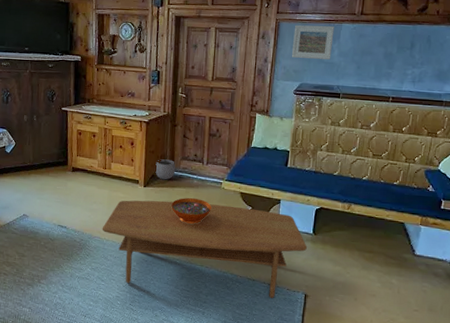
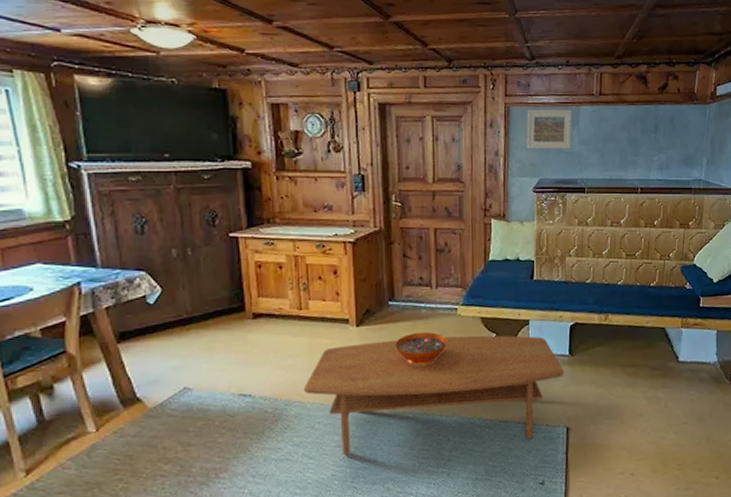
plant pot: present [155,155,176,180] -> none [370,282,397,314]

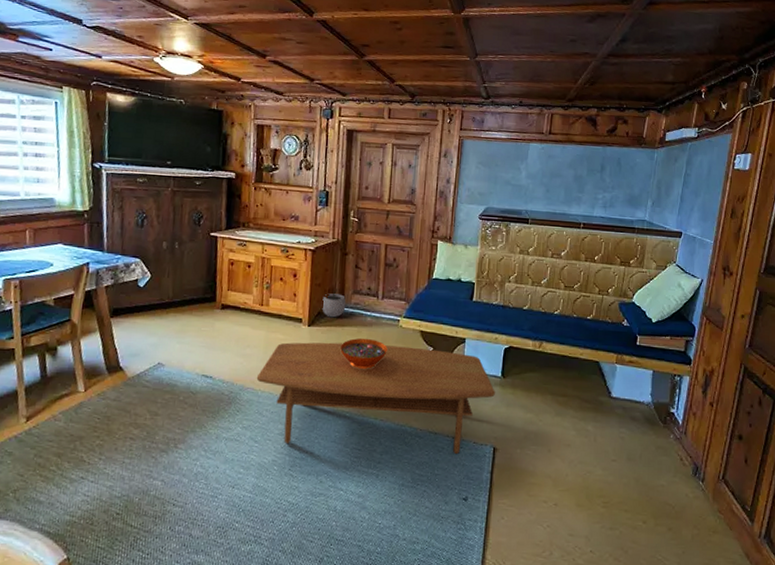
plant pot: none [370,282,397,314] -> present [322,288,346,318]
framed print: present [526,109,572,149] -> none [476,143,522,182]

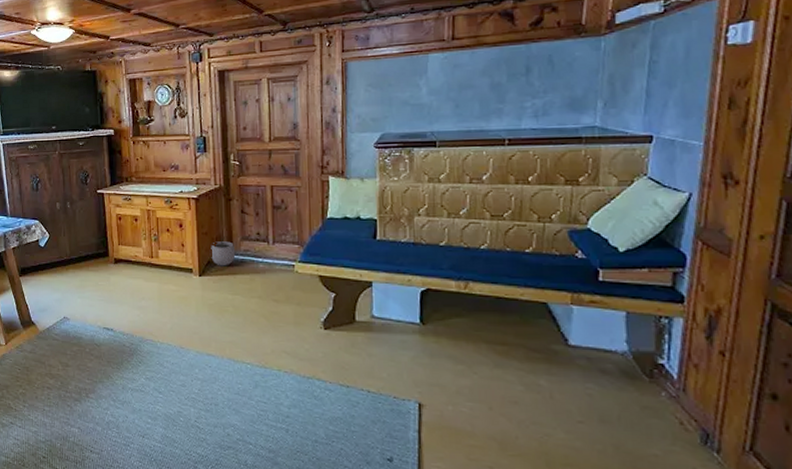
coffee table: present [256,342,495,455] -> none [154,291,414,410]
decorative bowl: present [340,338,388,369] -> none [234,286,284,318]

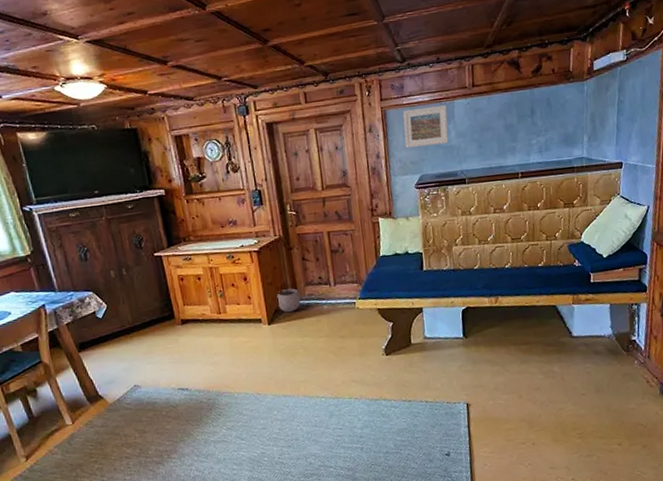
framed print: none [366,58,419,103] -> present [402,104,449,148]

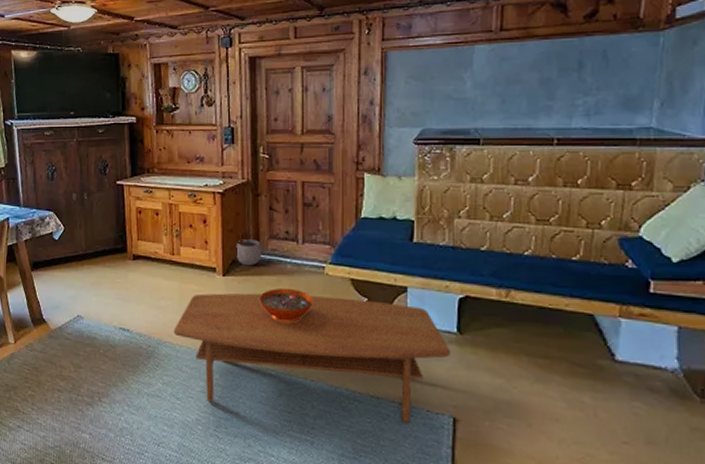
coffee table: none [229,322,460,436] -> present [173,293,450,424]
decorative bowl: none [303,325,349,356] -> present [260,288,313,323]
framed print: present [402,104,449,148] -> none [406,49,464,96]

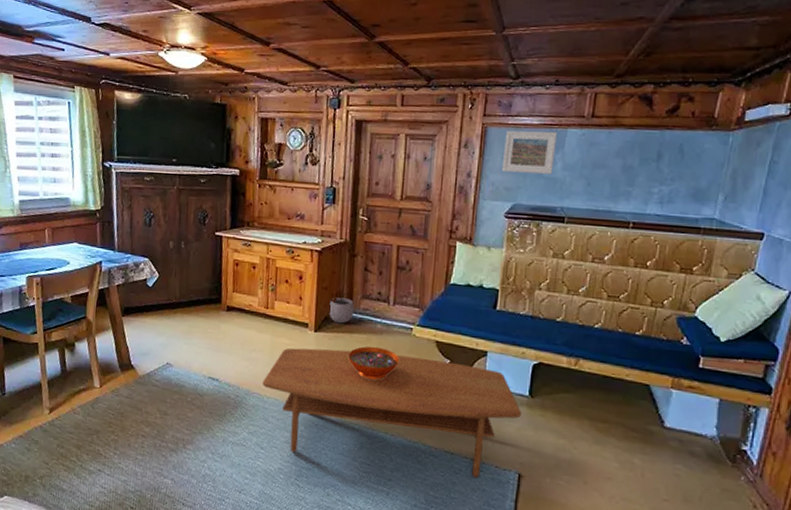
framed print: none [406,49,464,96] -> present [501,130,557,174]

